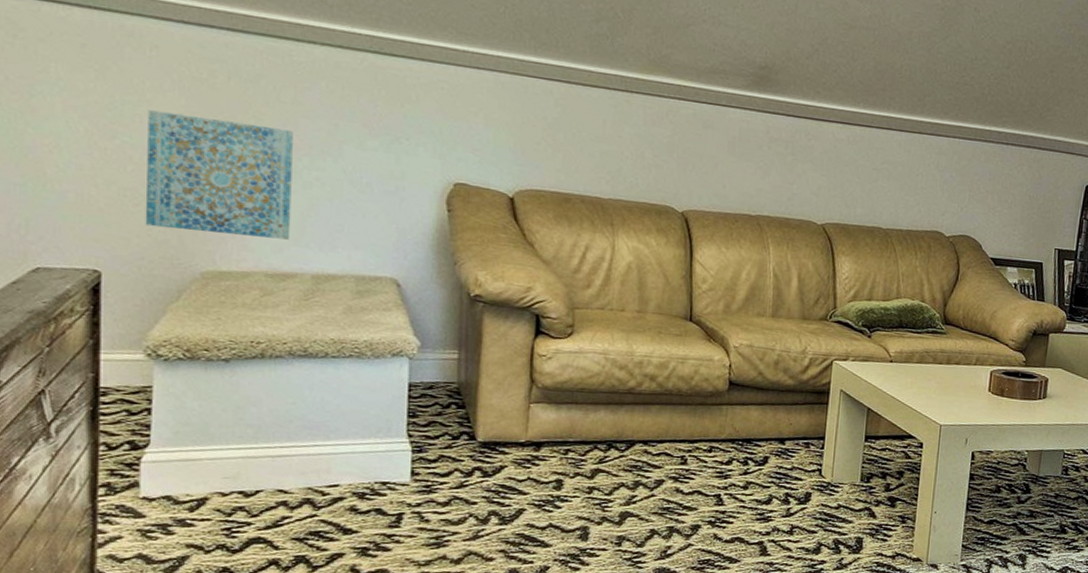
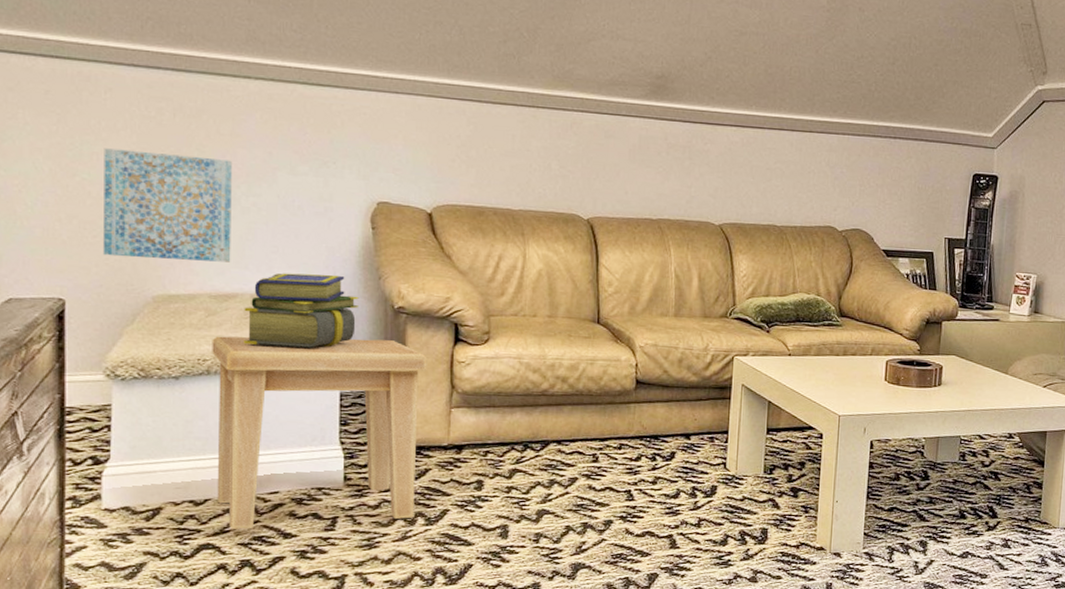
side table: none [267,317,505,524] -> present [212,336,427,530]
stack of books: none [302,253,432,335] -> present [243,273,359,348]

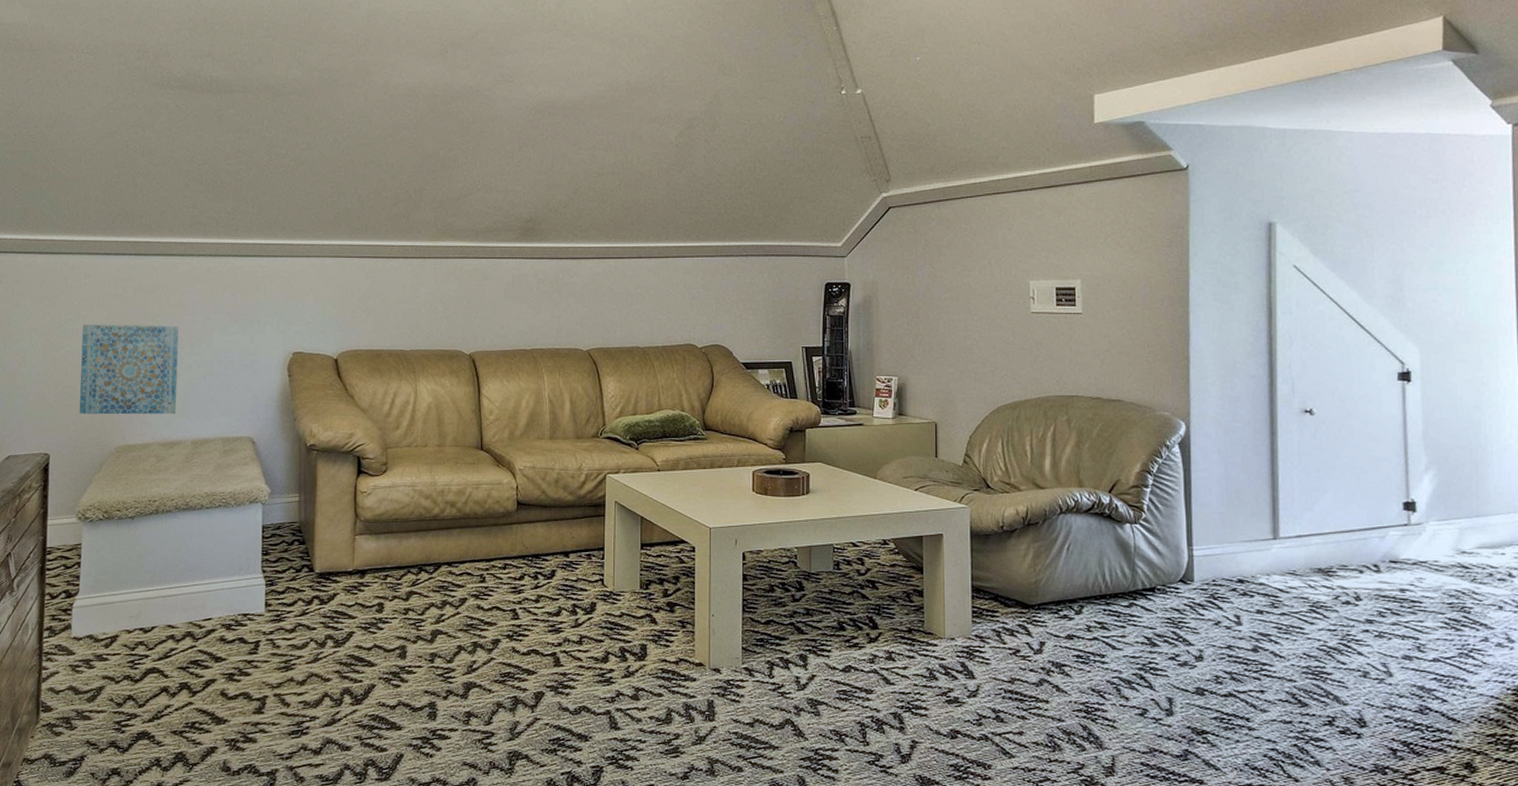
side table: present [212,336,427,530] -> none [160,475,335,655]
stack of books: present [243,273,359,348] -> none [185,419,278,486]

